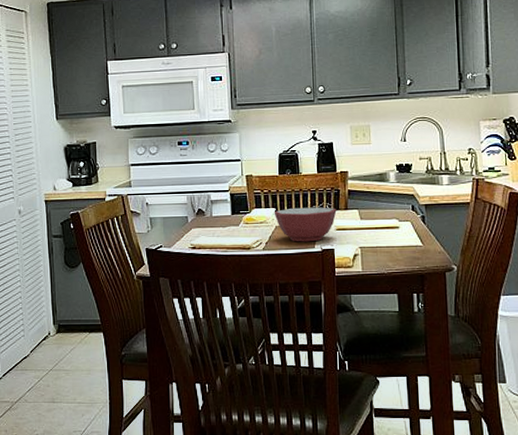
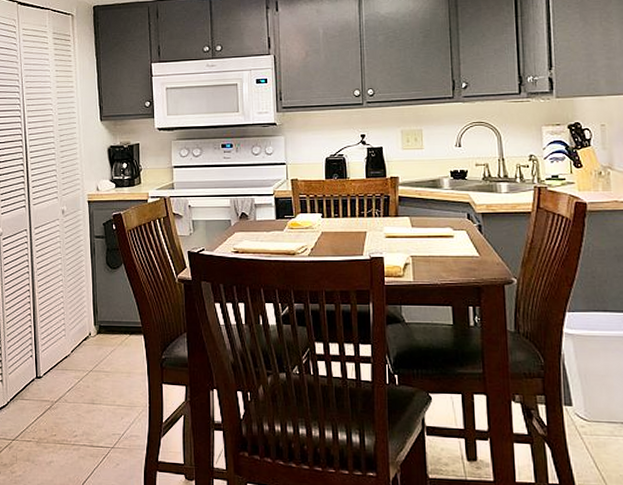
bowl: present [274,207,337,242] -> none [320,213,386,249]

